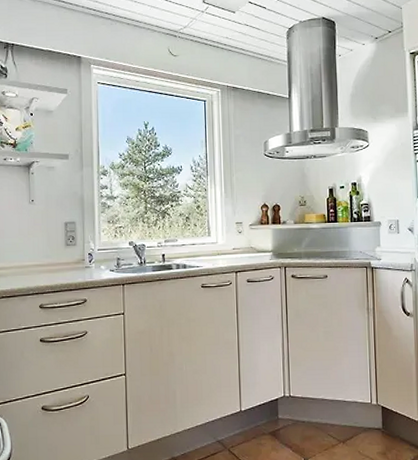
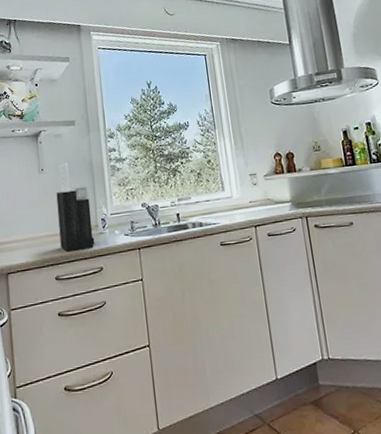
knife block: none [45,196,81,283] -> present [56,162,95,253]

